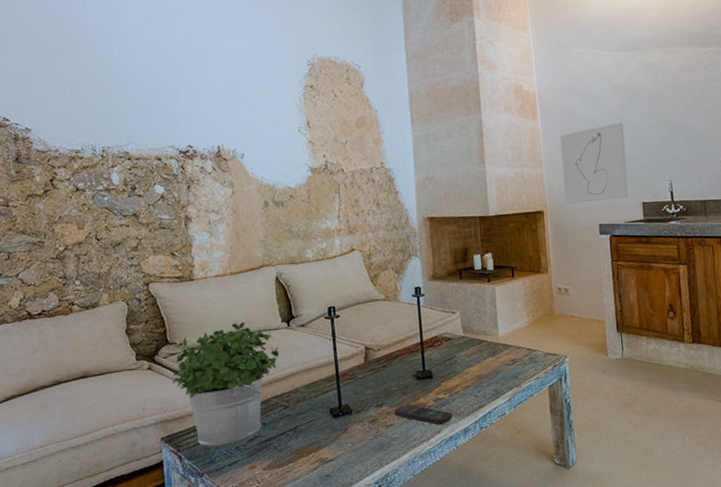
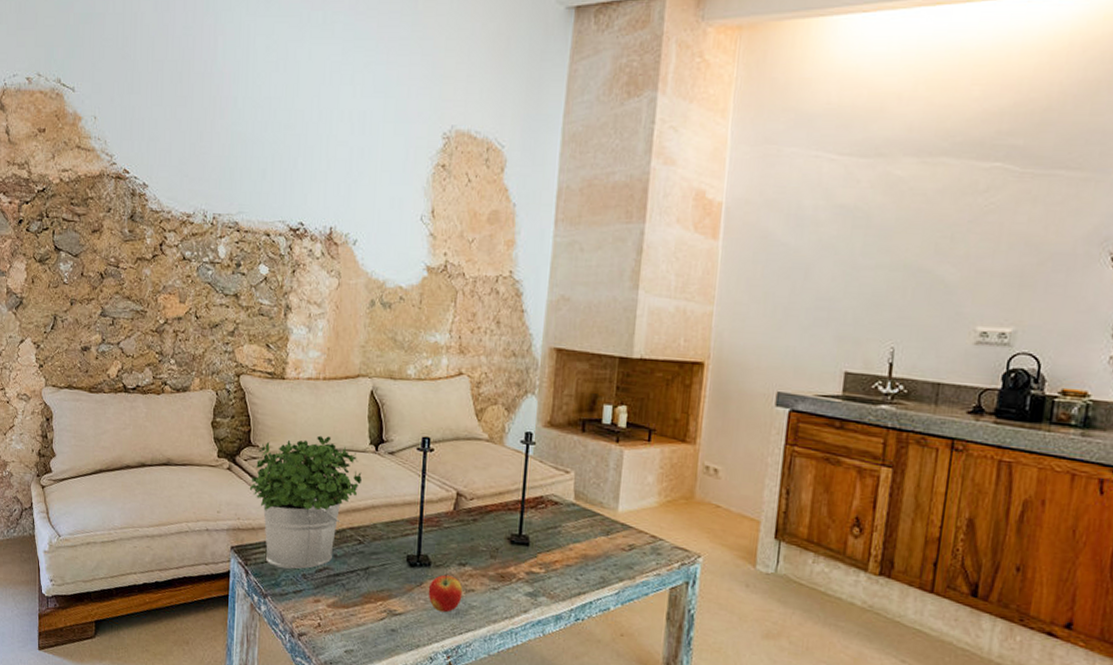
apple: none [353,417,384,450] -> present [428,574,463,613]
remote control: present [394,404,453,425] -> none [478,570,546,604]
wall art: present [560,122,629,204] -> none [735,257,839,362]

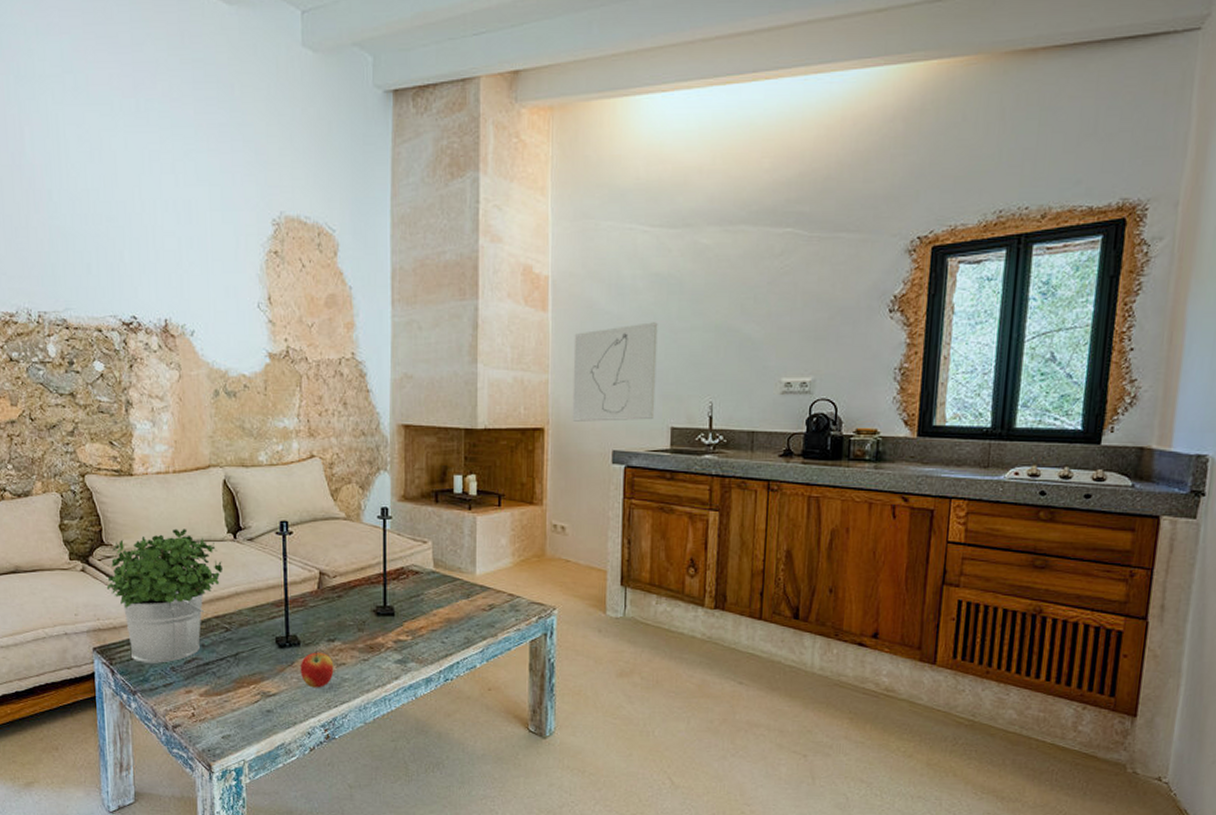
wall art: none [735,257,839,362] -> present [572,322,658,422]

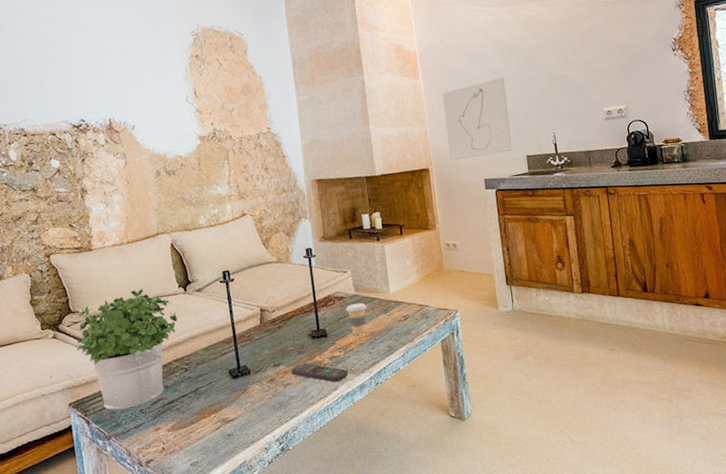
apple: present [300,652,334,688] -> none [252,376,282,409]
remote control: none [347,642,414,670] -> present [291,362,349,383]
coffee cup: none [421,581,446,619] -> present [346,302,367,335]

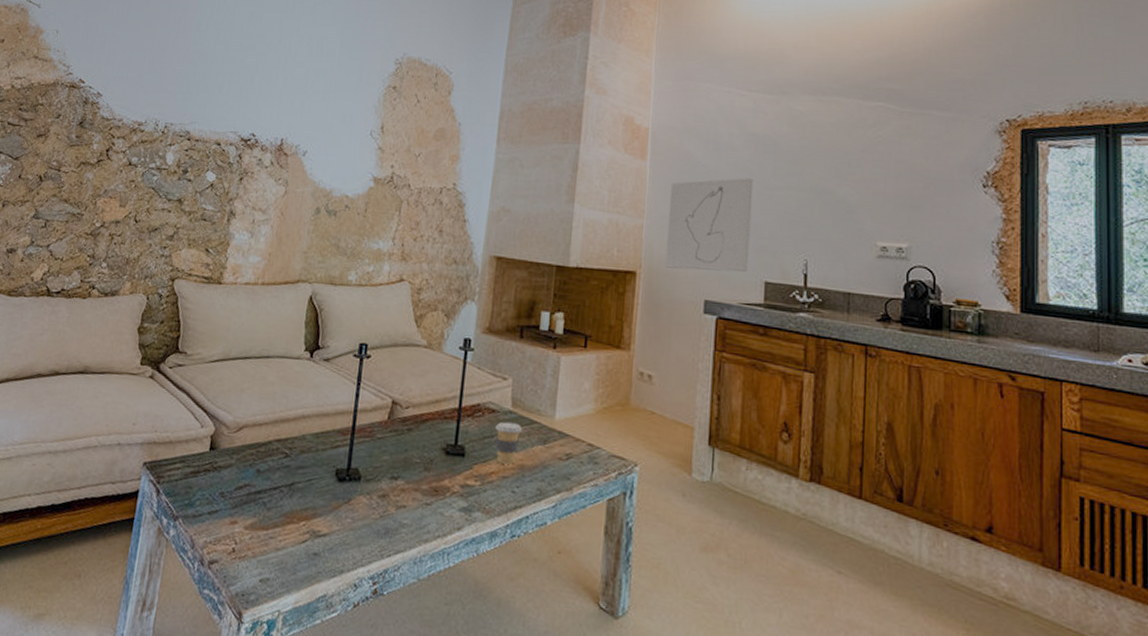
potted plant: present [76,289,178,410] -> none [171,341,295,487]
remote control: present [291,362,349,383] -> none [410,483,481,520]

